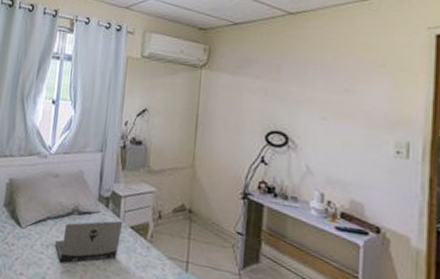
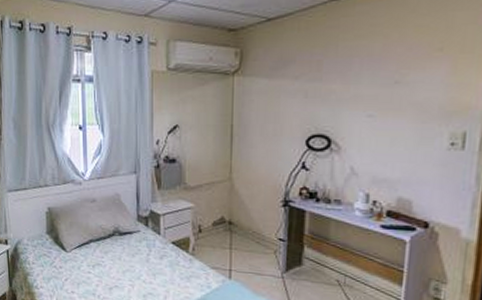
laptop computer: present [54,220,123,263] -> none [100,237,164,280]

